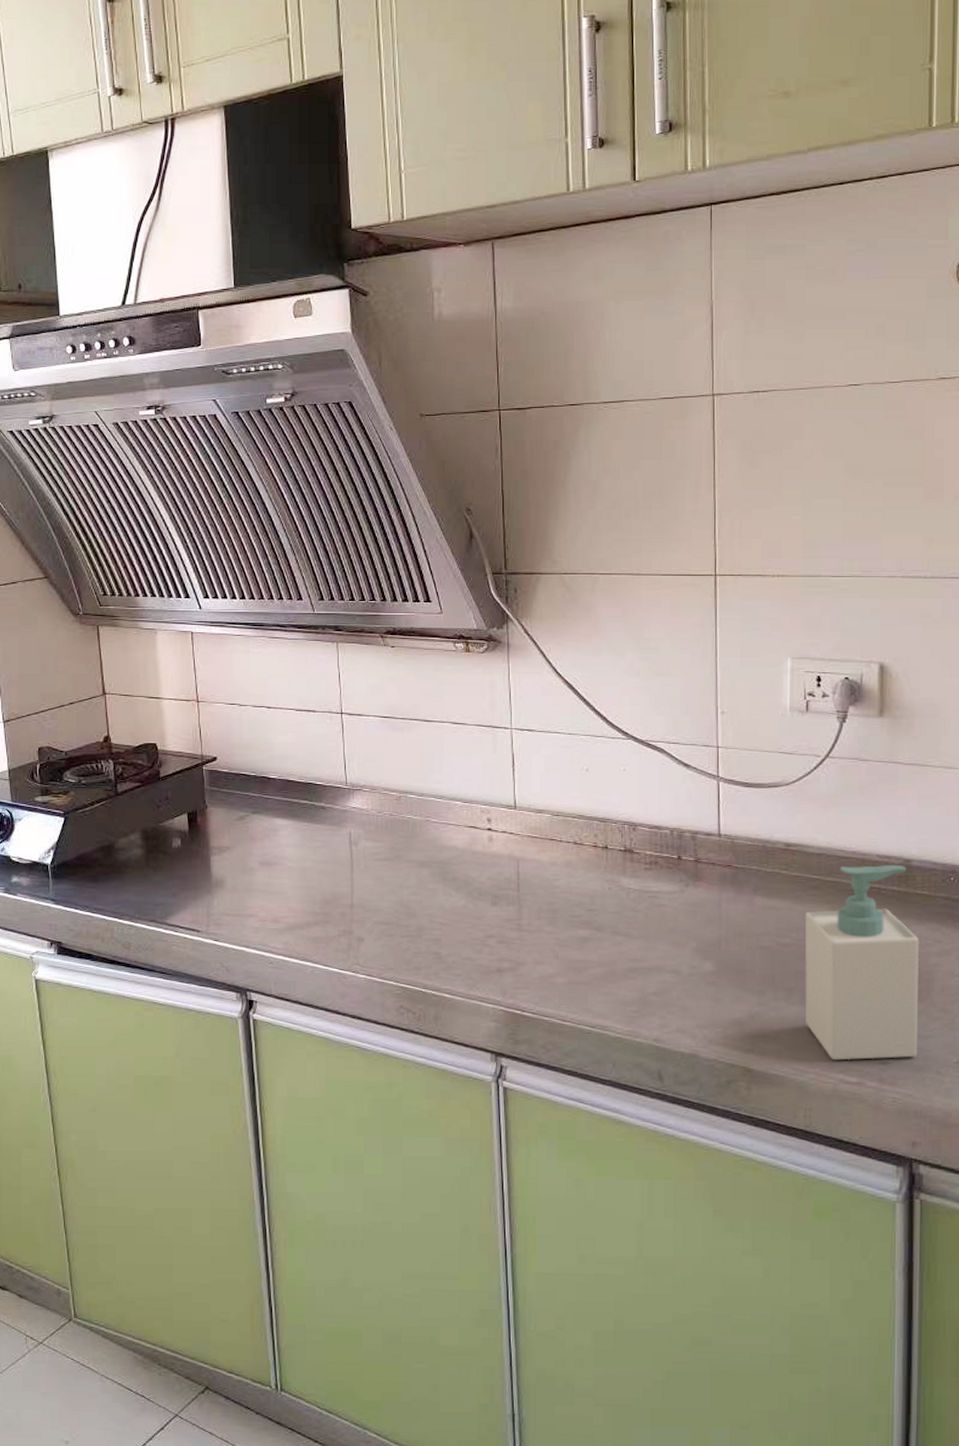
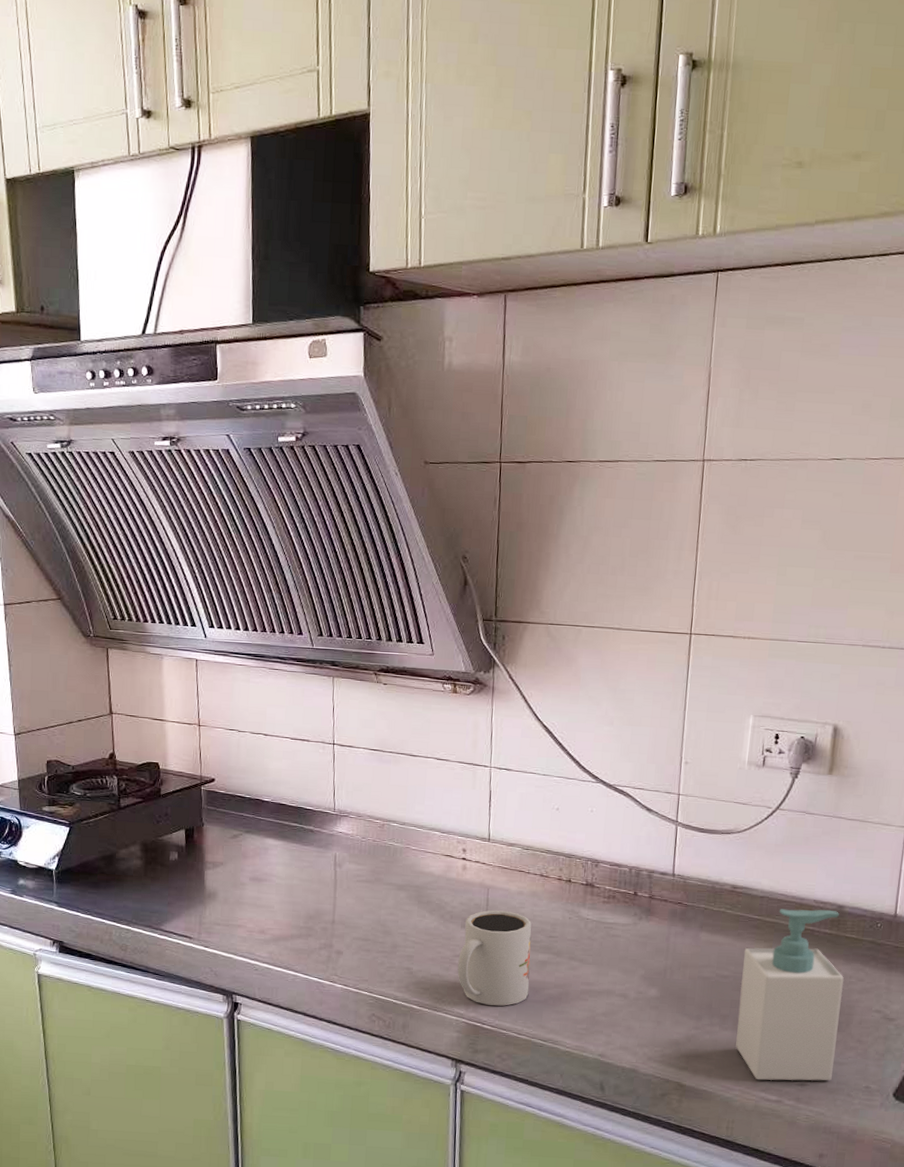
mug: none [491,883,571,990] -> present [457,910,532,1006]

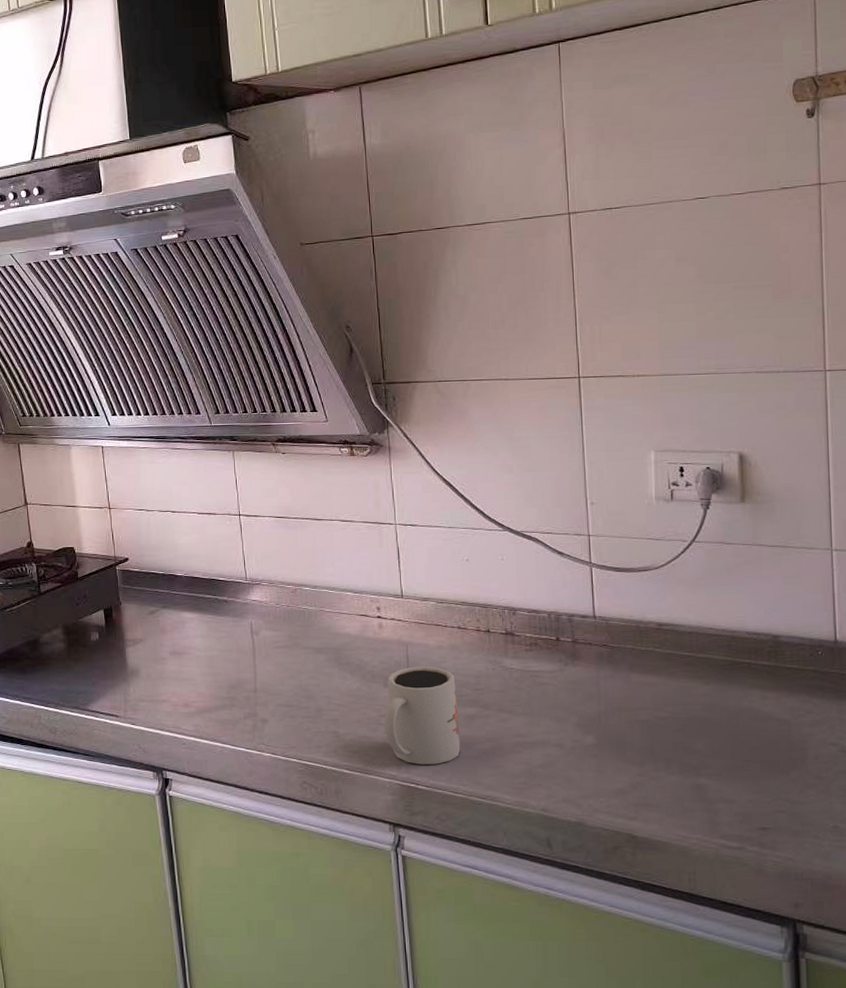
soap bottle: present [736,909,844,1081] -> none [679,640,795,827]

